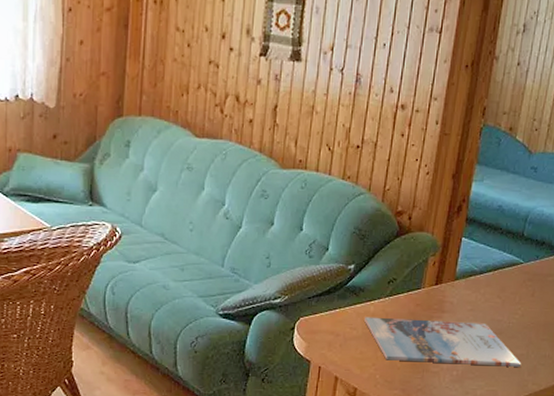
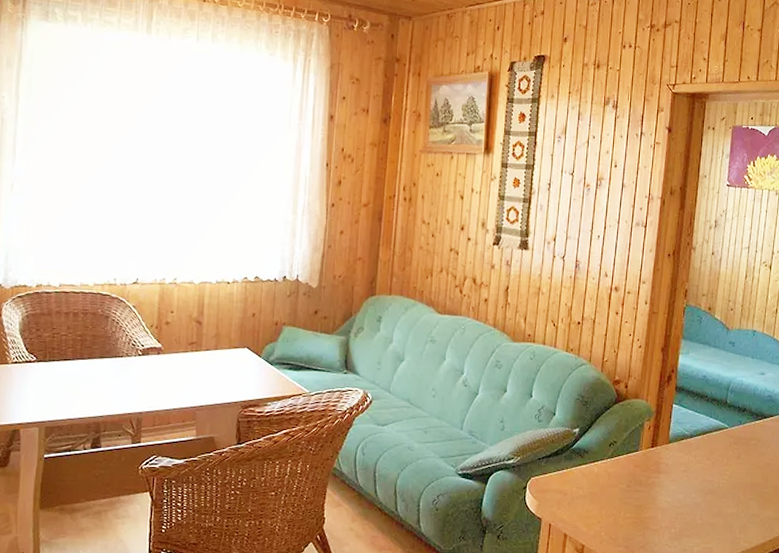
magazine: present [364,317,522,367] -> none [589,477,733,525]

